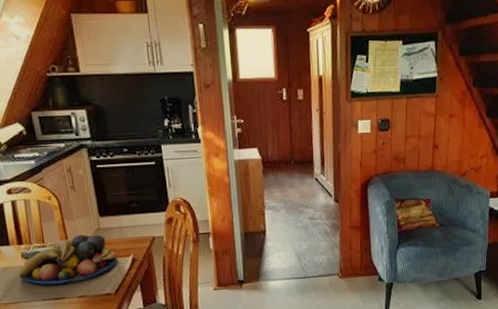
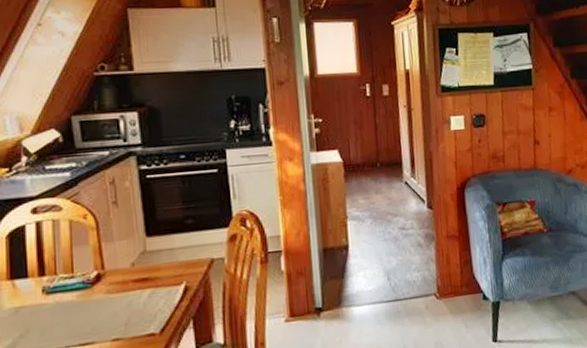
fruit bowl: present [18,234,118,285] -> none [36,259,166,327]

